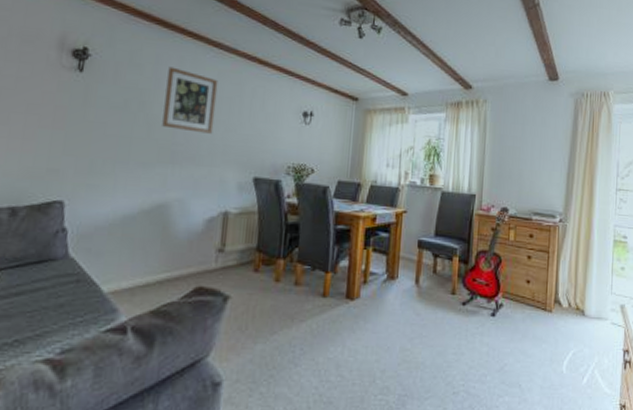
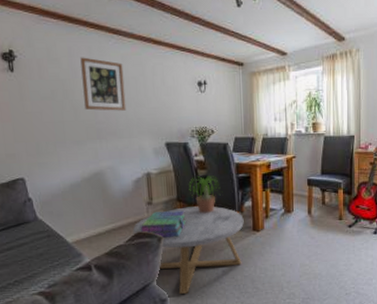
coffee table: none [192,259,337,377] -> present [133,206,244,294]
stack of books: none [202,262,265,298] -> present [140,211,187,238]
potted plant: none [273,222,312,270] -> present [188,176,219,213]

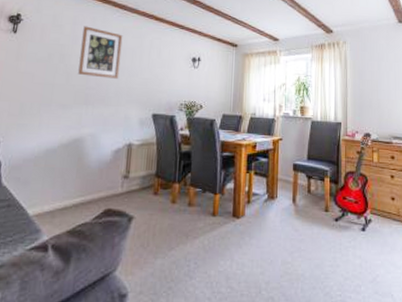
coffee table: present [133,206,244,294] -> none [102,184,224,289]
stack of books: present [140,211,187,238] -> none [110,187,163,218]
potted plant: present [188,176,219,213] -> none [169,151,202,193]

